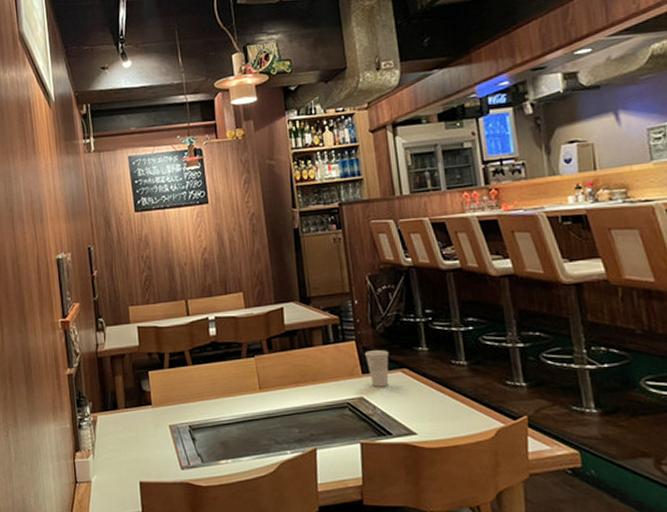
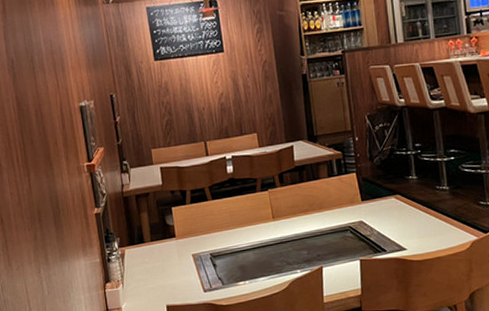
cup: present [364,350,390,387] -> none [363,180,385,212]

